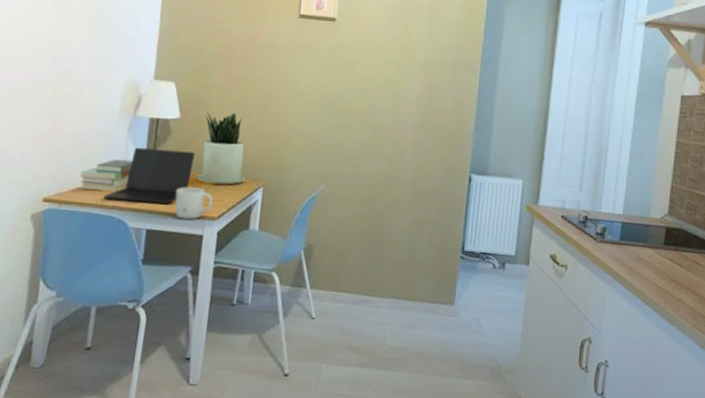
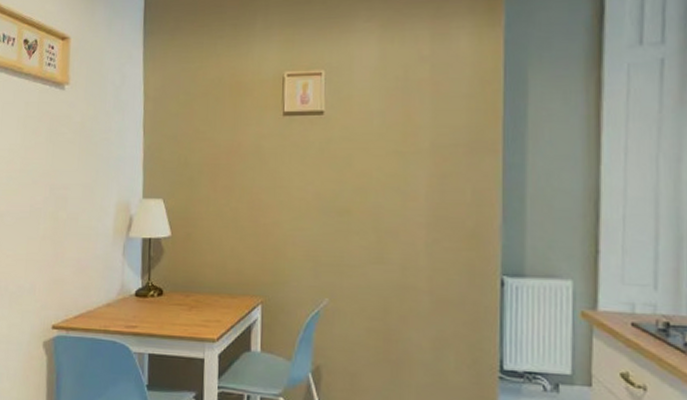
books: present [80,159,132,192] -> none [82,282,129,317]
laptop: present [103,147,195,205] -> none [106,269,189,328]
mug: present [175,187,214,220] -> none [173,308,212,343]
planter: present [196,112,247,185] -> none [192,225,243,305]

